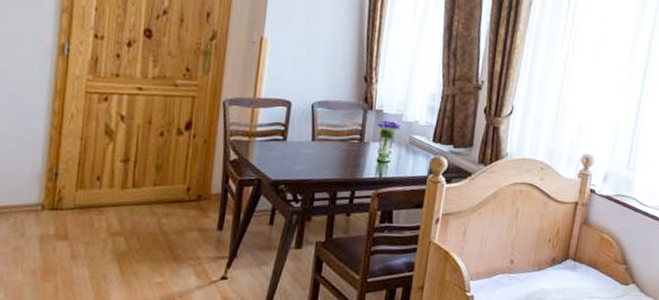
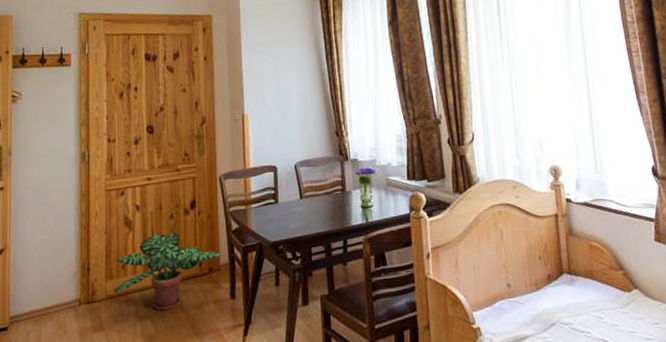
potted plant: none [83,149,218,230] -> present [113,232,225,311]

